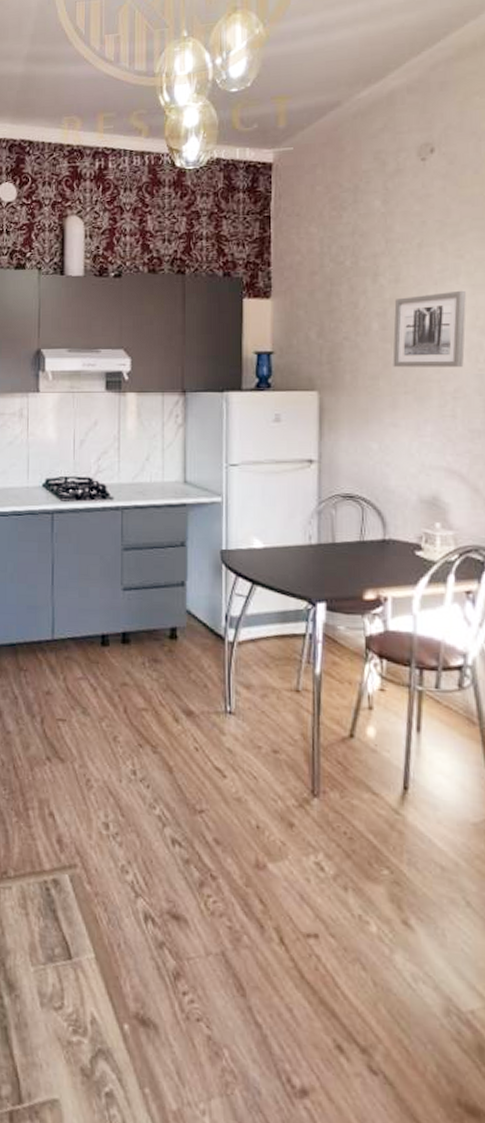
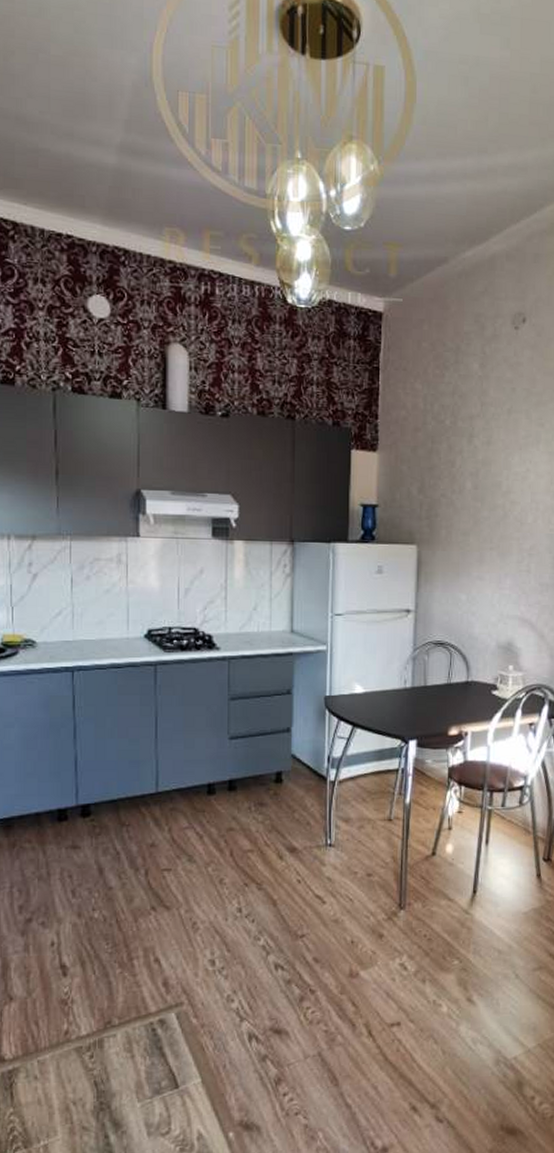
wall art: present [392,290,466,368] -> none [482,456,544,527]

